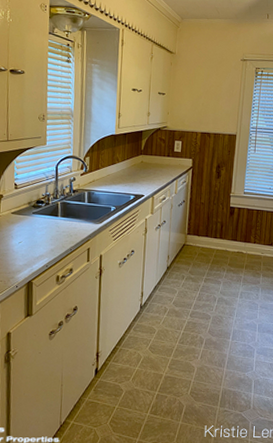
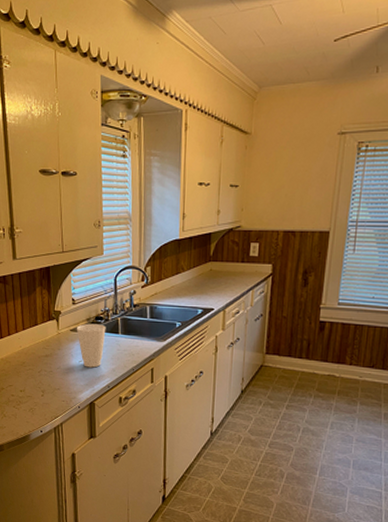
cup: none [17,207,47,248] -> present [76,323,106,368]

